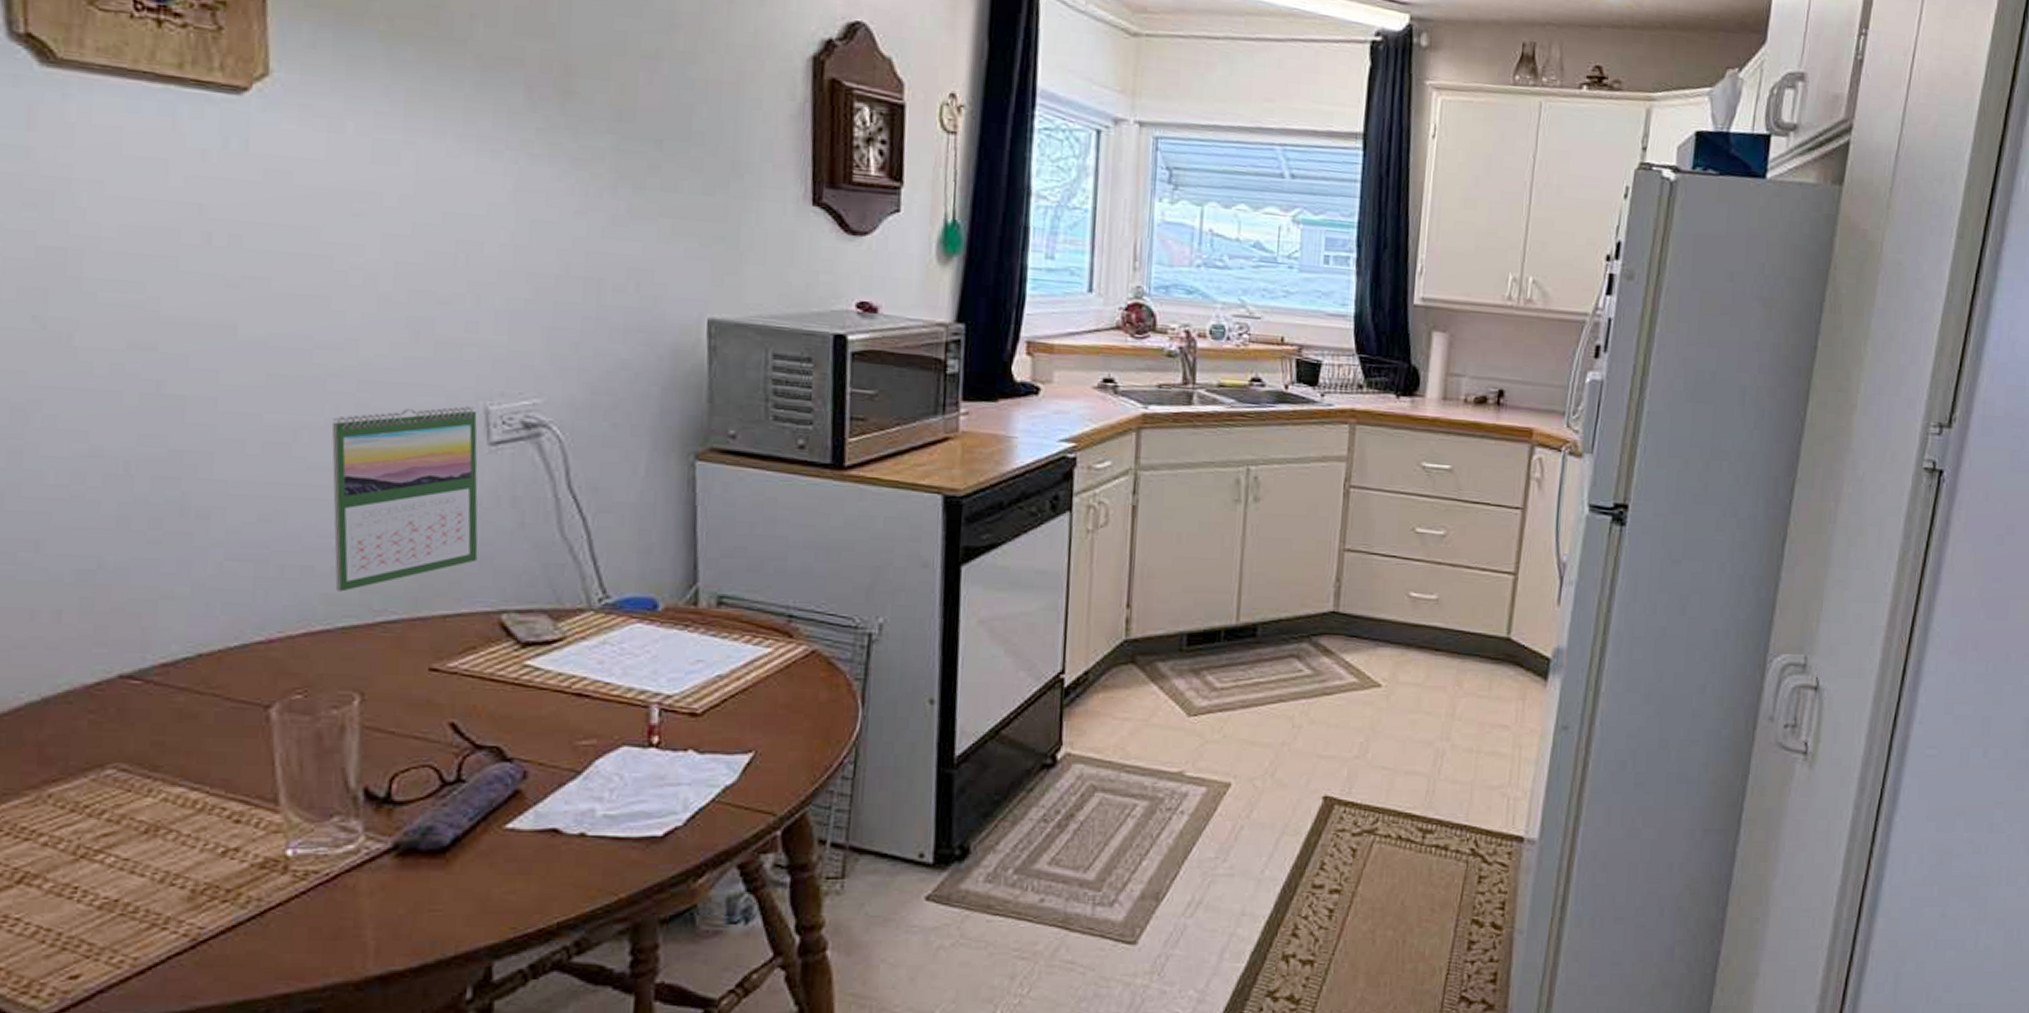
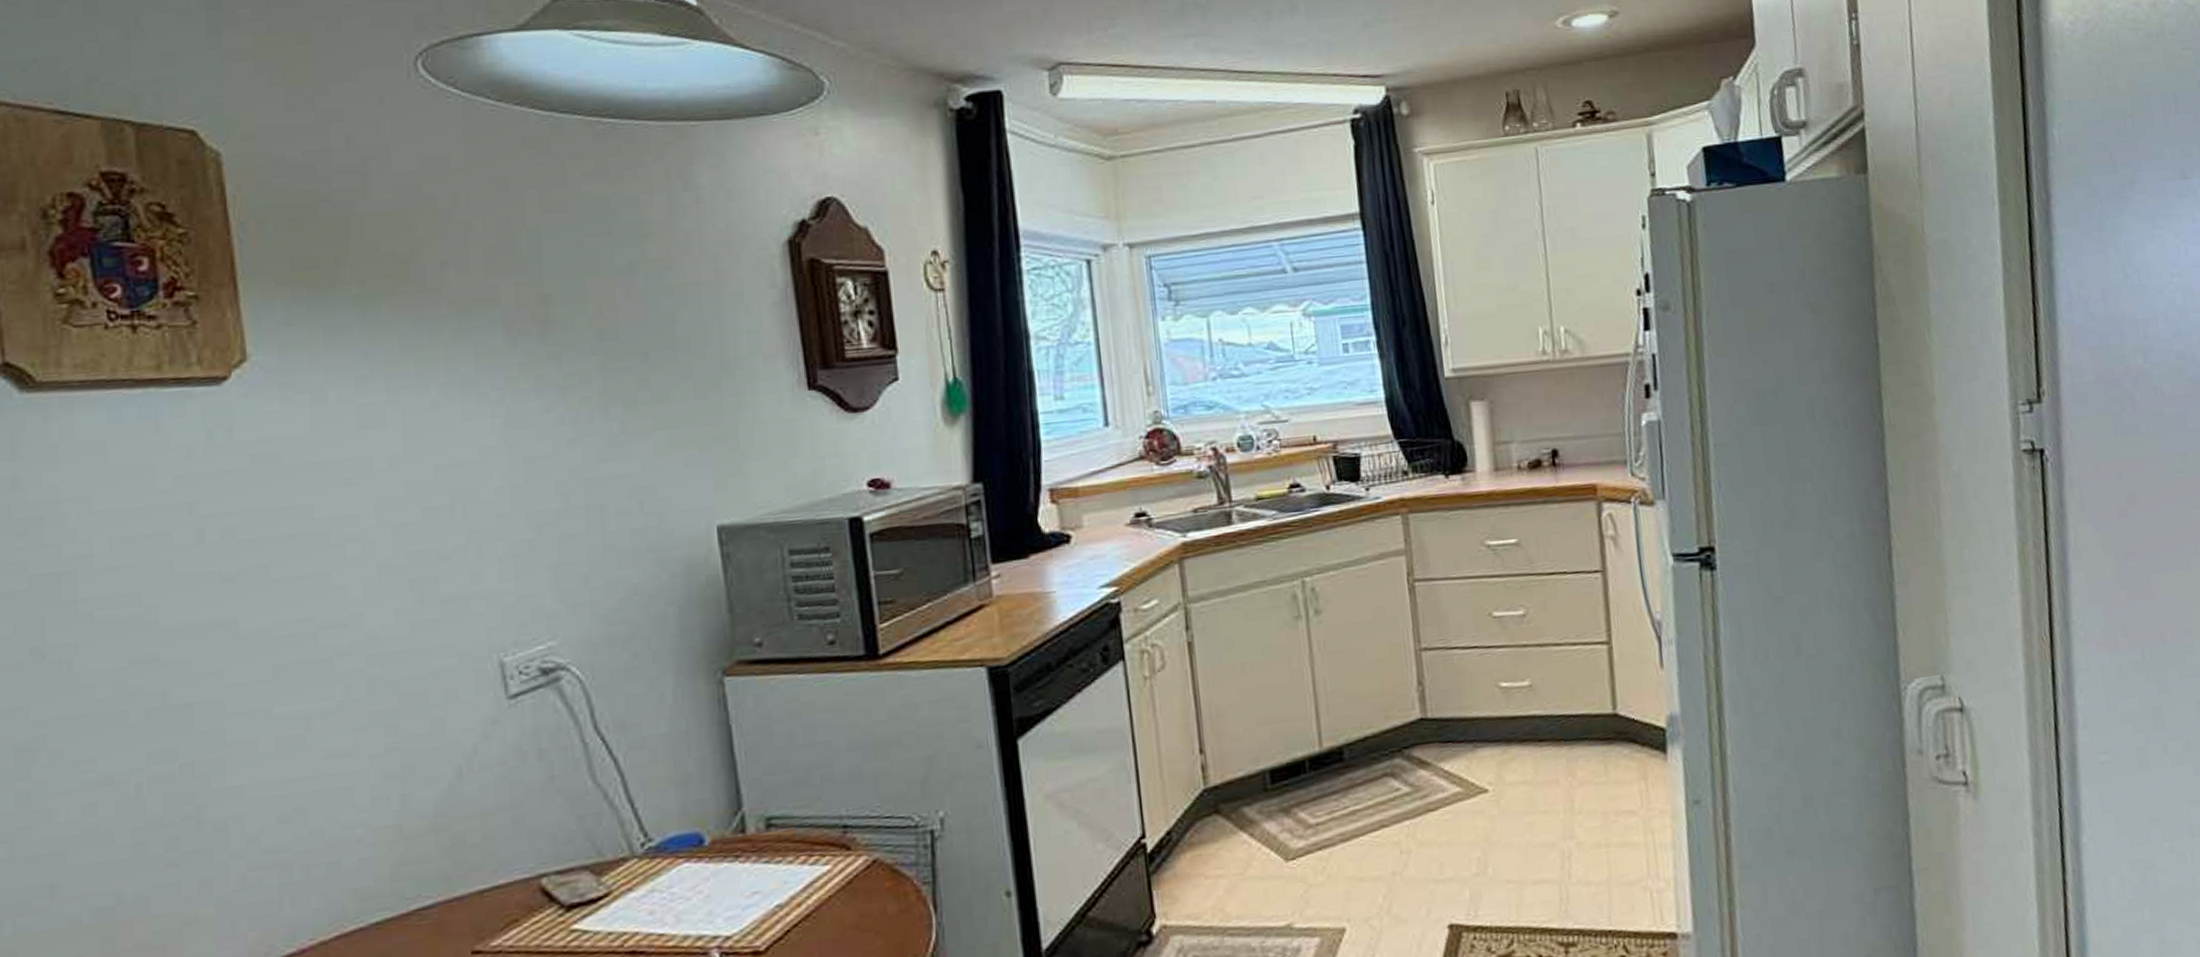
calendar: present [331,406,478,592] -> none [344,662,509,885]

